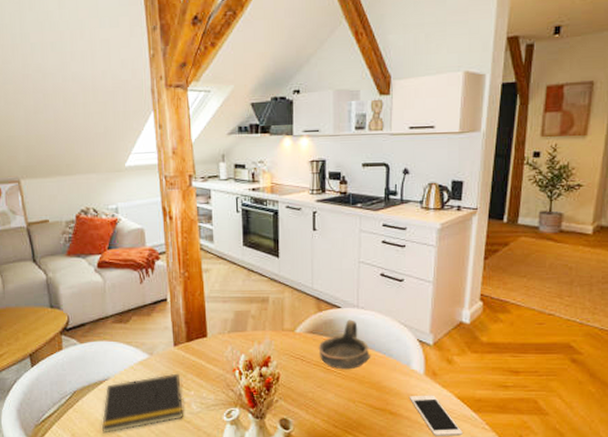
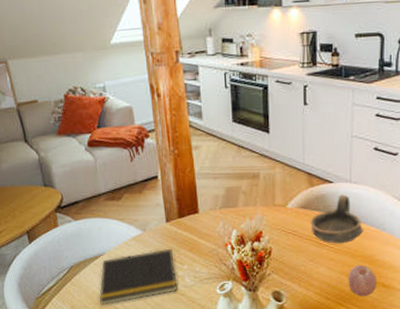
fruit: none [355,392,384,425] -> present [348,266,377,297]

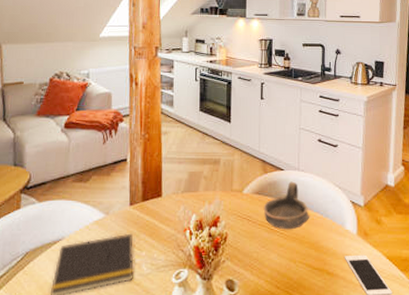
fruit: present [348,266,377,297] -> none [296,252,322,285]

